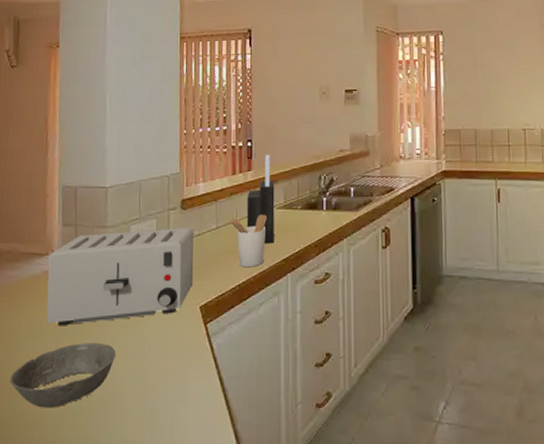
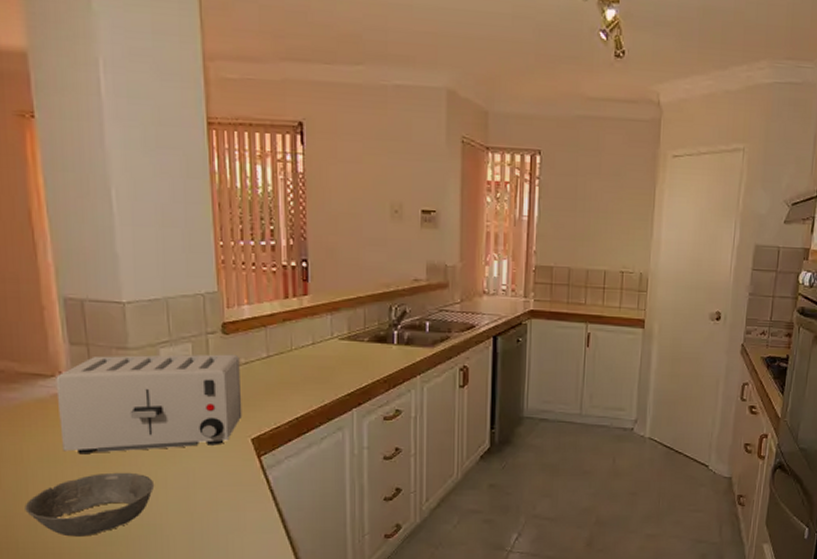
utensil holder: present [227,214,267,268] -> none [280,345,328,401]
knife block: present [246,154,275,244] -> none [303,277,337,377]

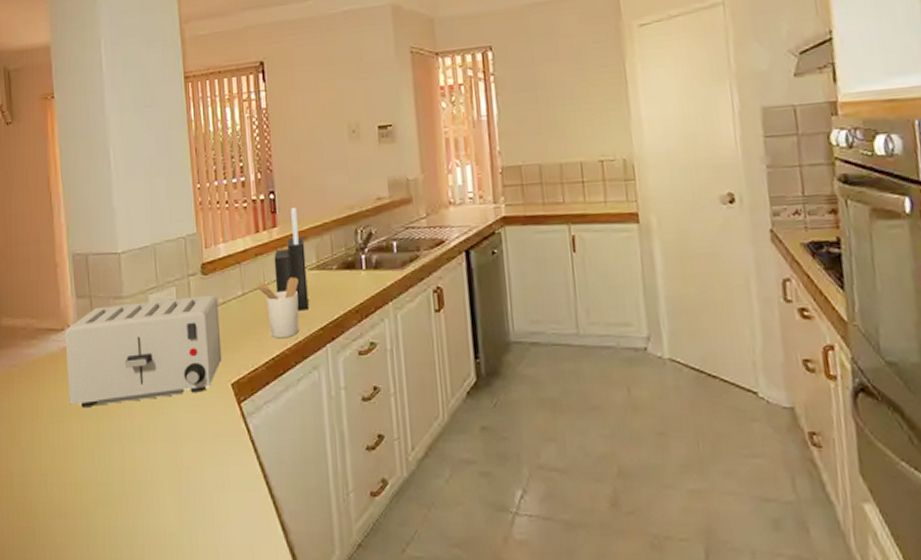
bowl: present [25,472,154,537] -> none [38,425,145,496]
utensil holder: none [280,345,328,401] -> present [254,277,299,339]
knife block: none [303,277,337,377] -> present [274,207,309,311]

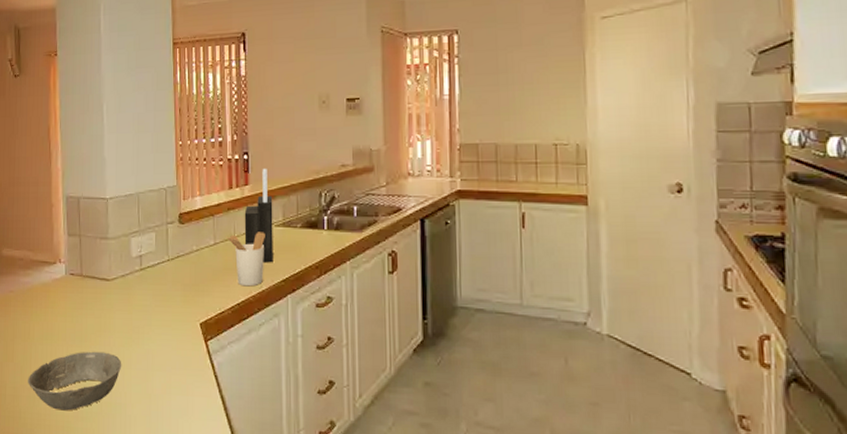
bowl: none [38,425,145,496] -> present [28,351,121,411]
toaster: present [65,295,222,408] -> none [56,242,193,334]

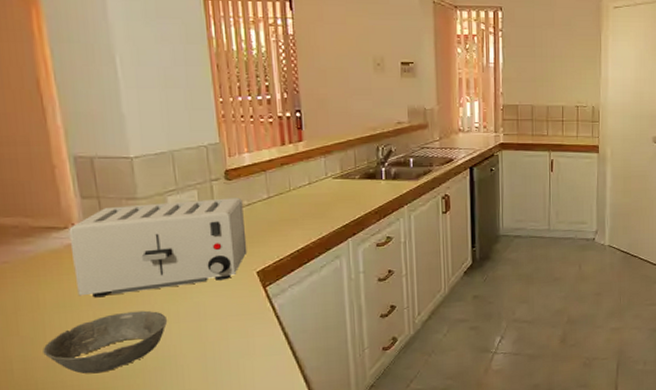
toaster: none [56,242,193,334] -> present [68,197,248,298]
utensil holder: present [225,232,265,287] -> none [279,184,323,235]
knife block: present [244,168,273,263] -> none [299,125,333,212]

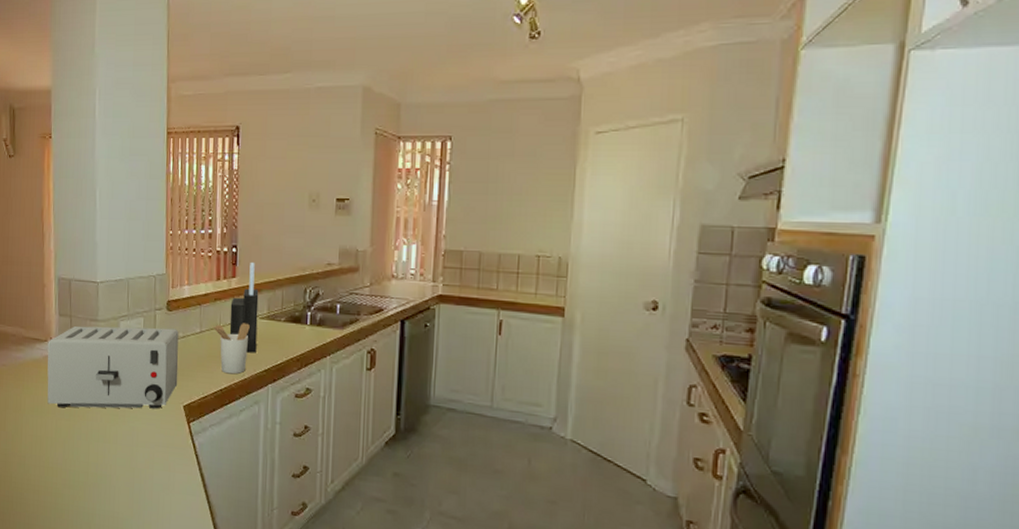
bowl: present [43,310,167,374] -> none [18,425,107,479]
utensil holder: none [279,184,323,235] -> present [211,323,250,375]
knife block: none [299,125,333,212] -> present [229,261,259,353]

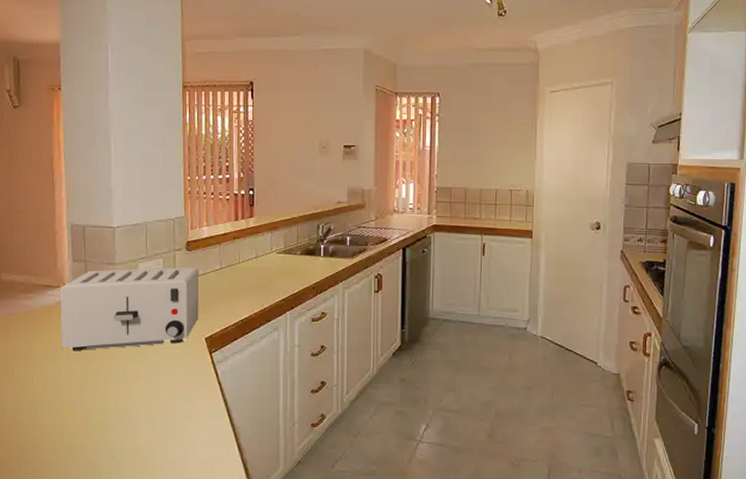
utensil holder: present [211,323,250,375] -> none [230,258,268,305]
knife block: present [229,261,259,353] -> none [248,202,276,285]

